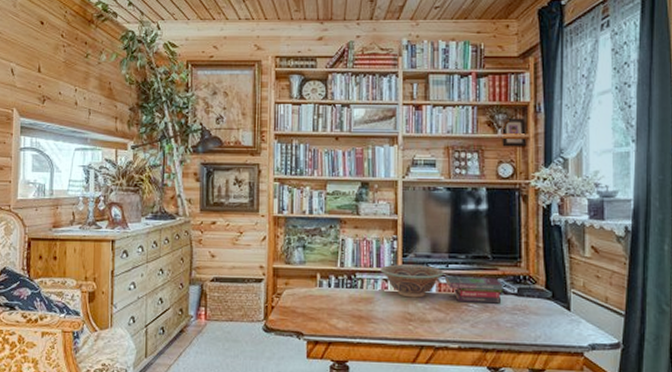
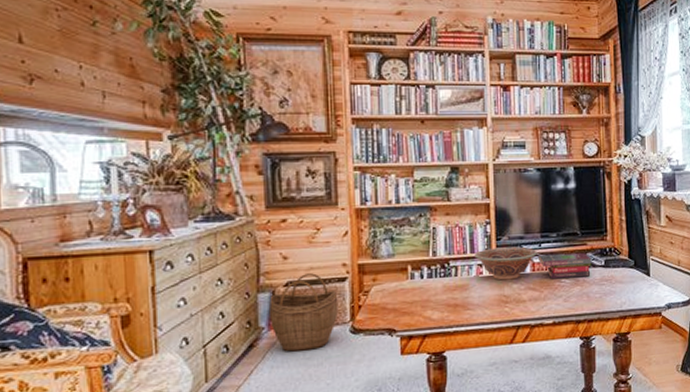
woven basket: none [198,272,255,342] -> present [269,273,339,352]
picture frame: present [501,118,527,147] -> none [585,99,610,127]

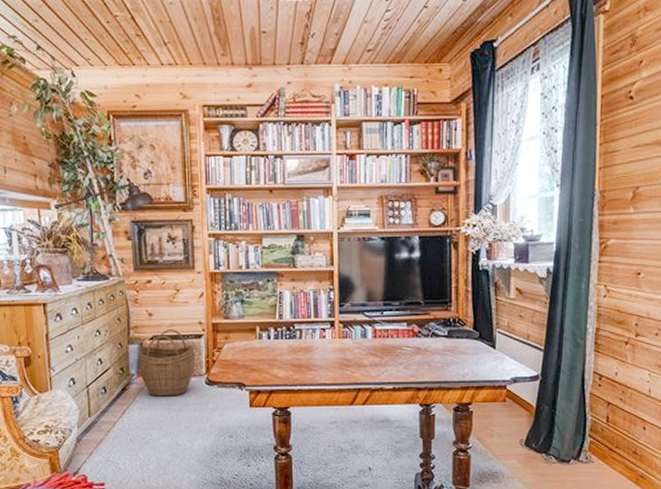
decorative bowl: present [474,246,537,280] -> none [318,313,379,345]
books: present [539,252,592,280] -> none [380,321,435,347]
picture frame: none [585,99,610,127] -> present [433,166,459,195]

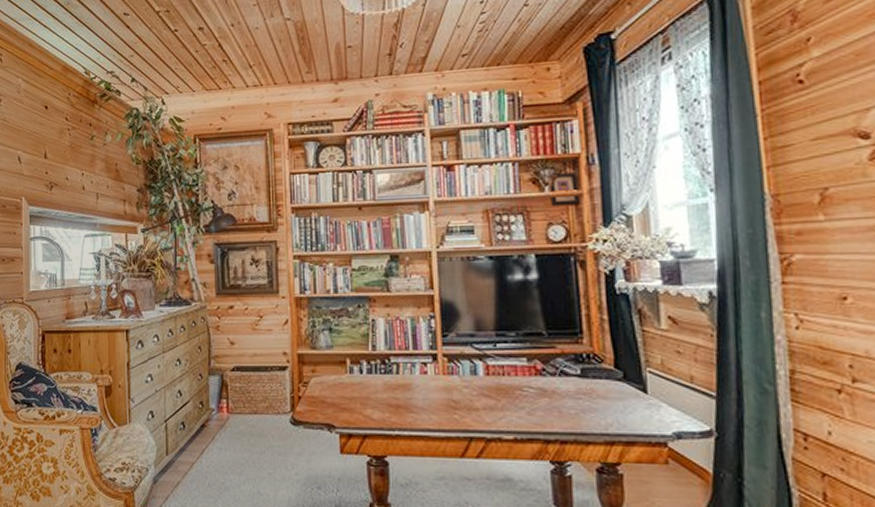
woven basket: present [138,329,196,397] -> none [219,360,280,437]

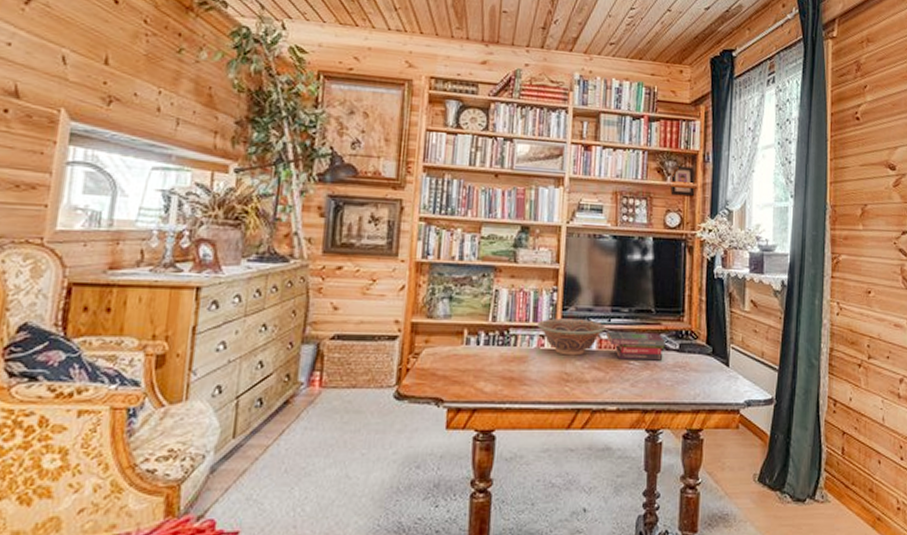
decorative bowl: none [417,345,492,383] -> present [537,318,606,356]
books: none [493,356,564,387] -> present [607,331,665,361]

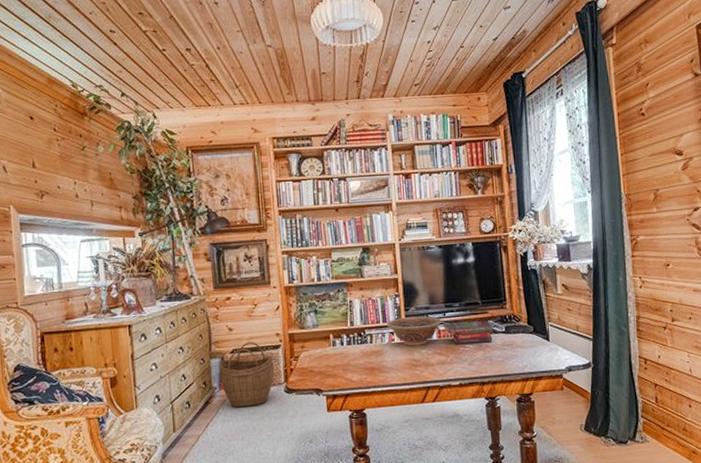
woven basket: none [310,328,387,413] -> present [220,342,275,408]
picture frame: present [670,166,695,197] -> none [480,179,504,206]

